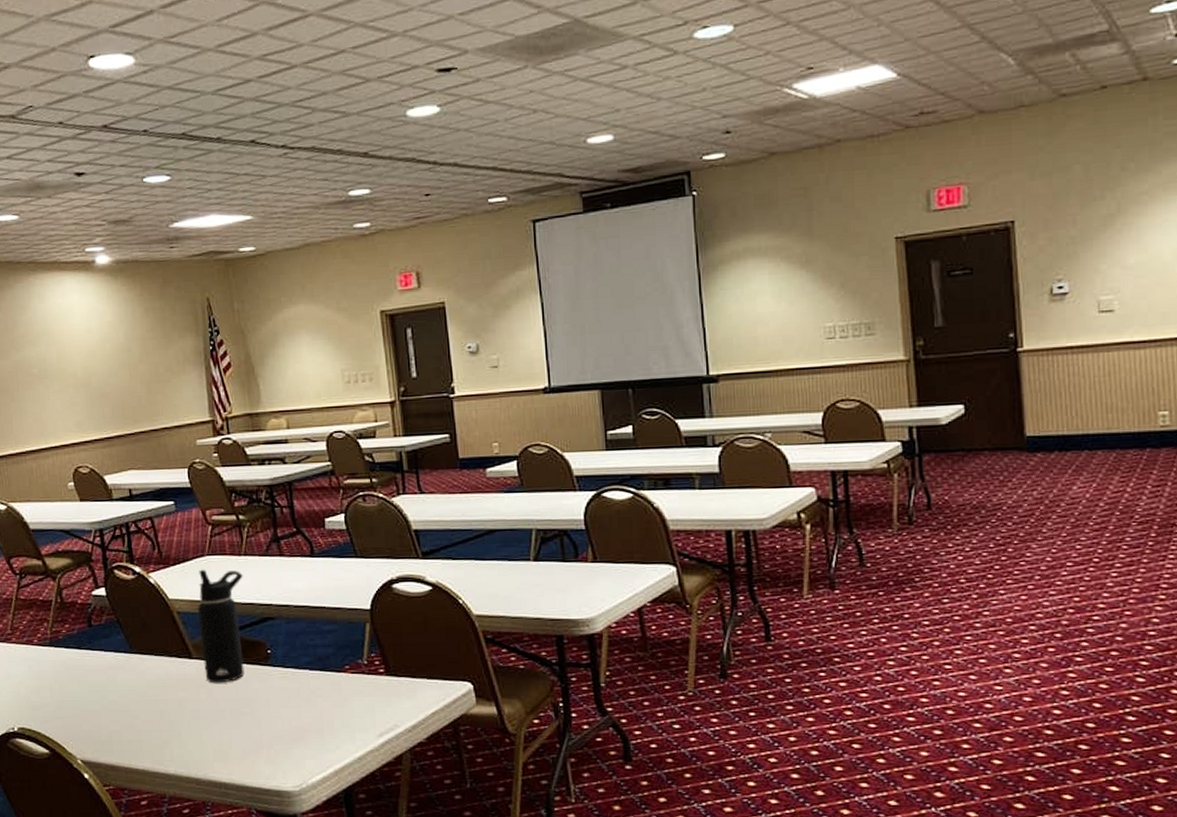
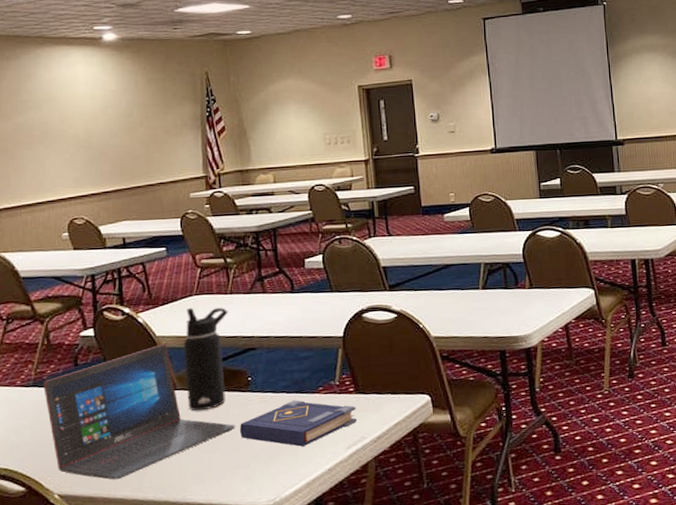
laptop: none [59,608,256,750] -> present [43,344,235,480]
book: none [260,678,390,730] -> present [239,400,358,447]

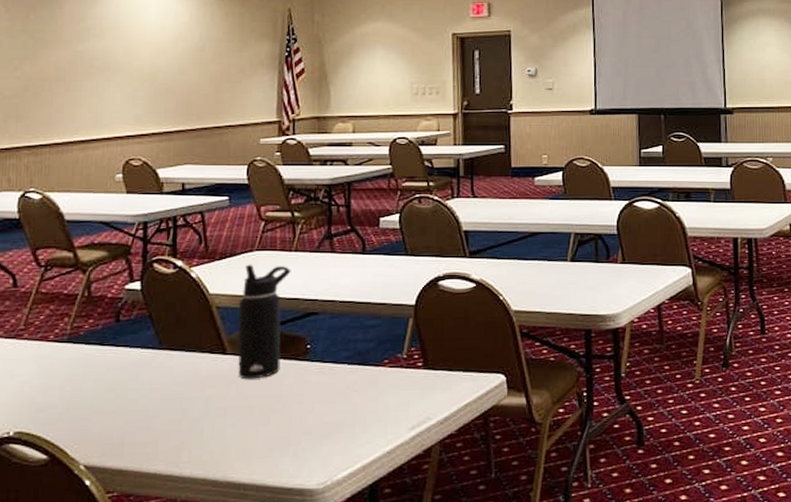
laptop: present [43,344,235,480] -> none [79,302,288,452]
book: present [239,400,358,447] -> none [292,372,424,425]

